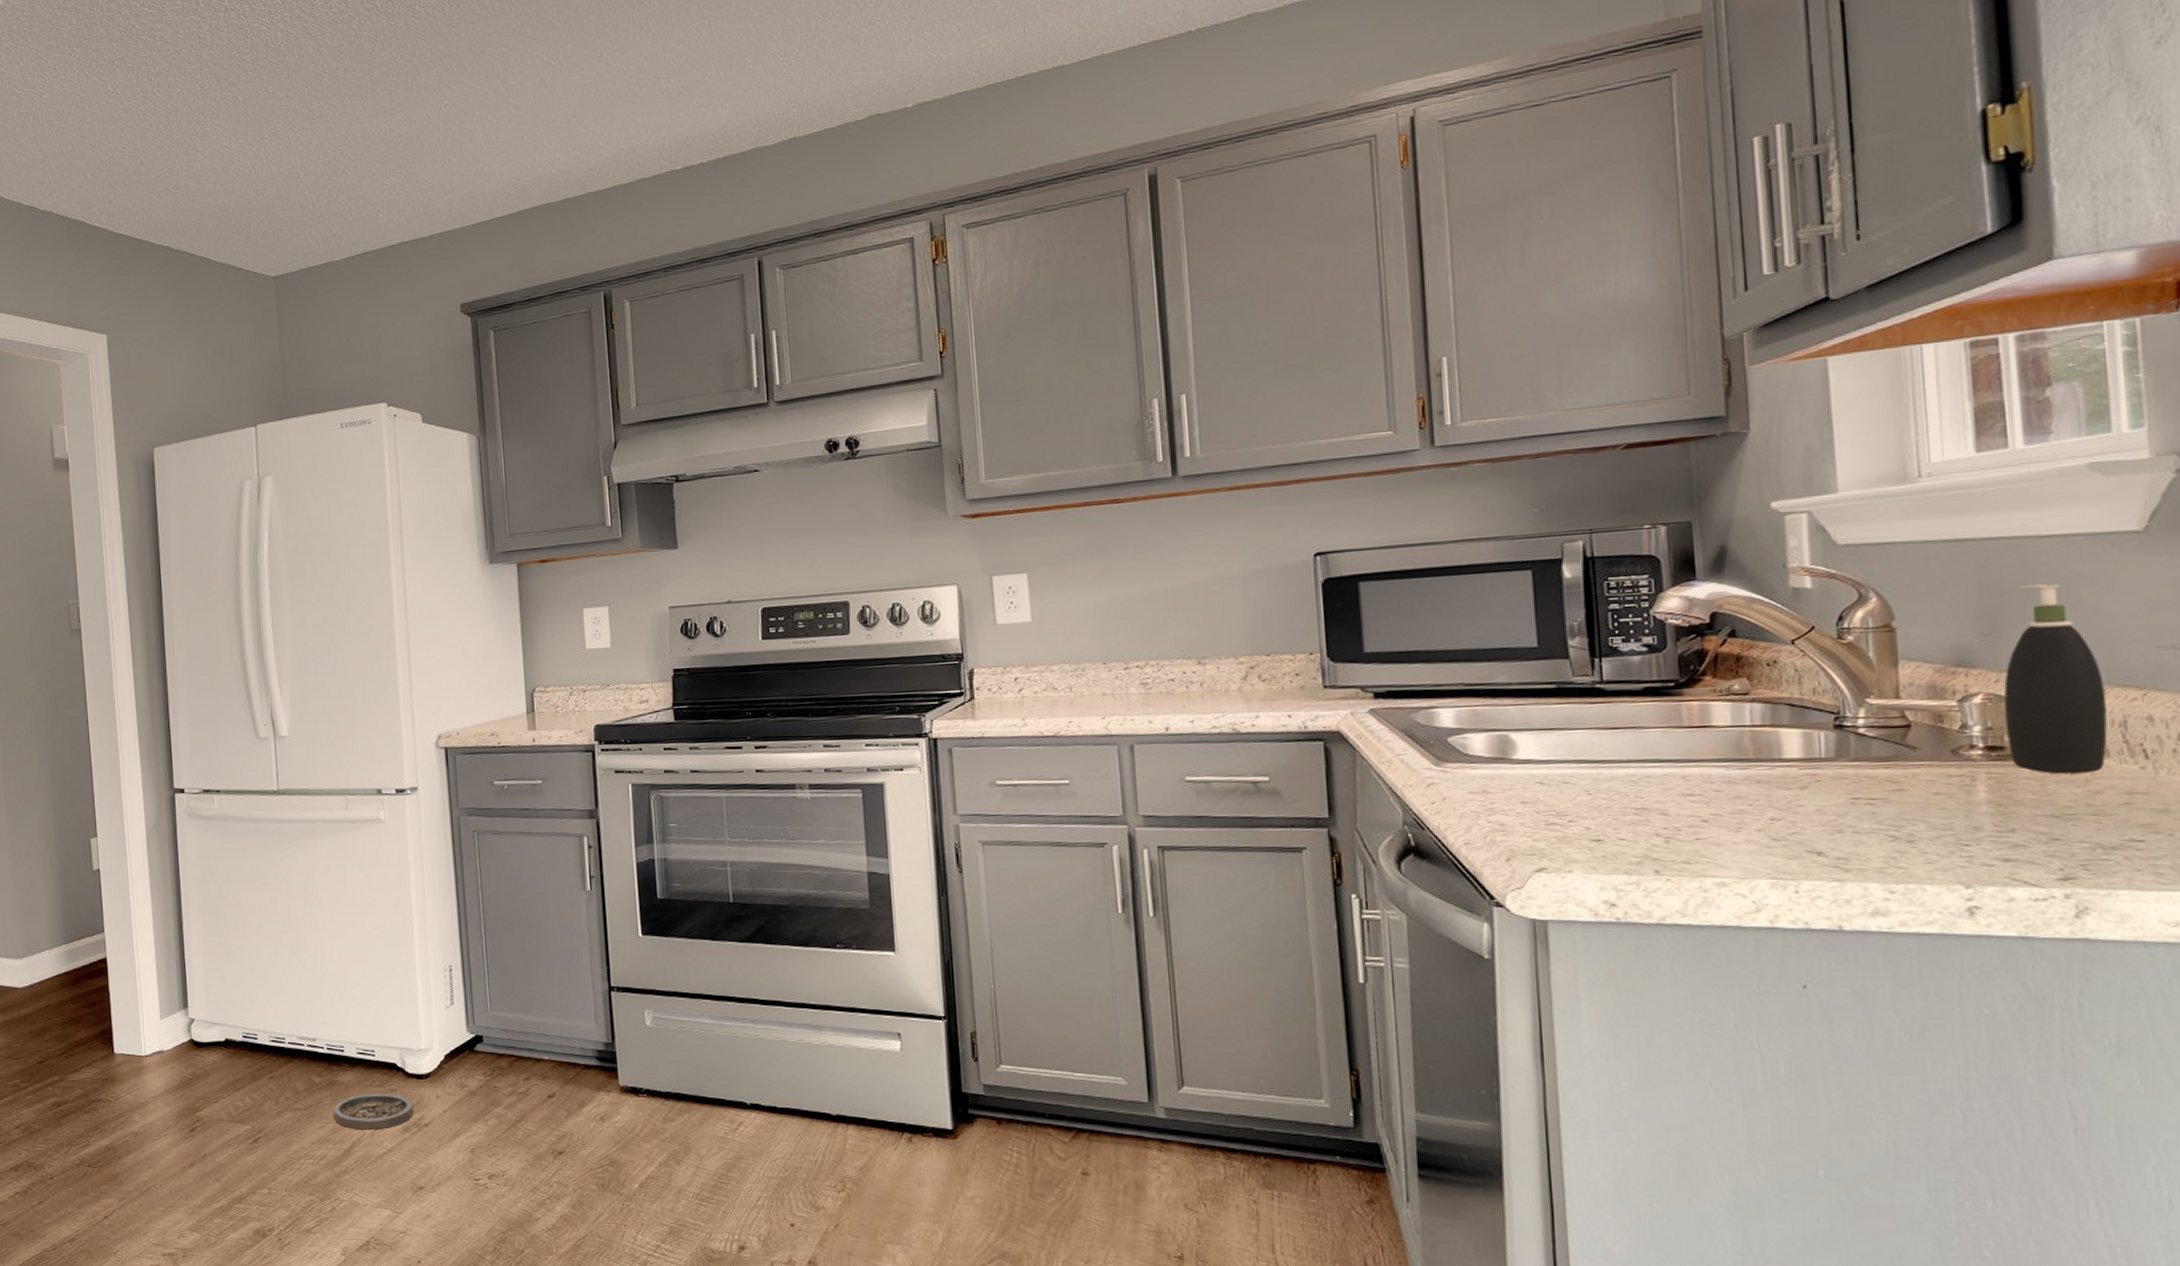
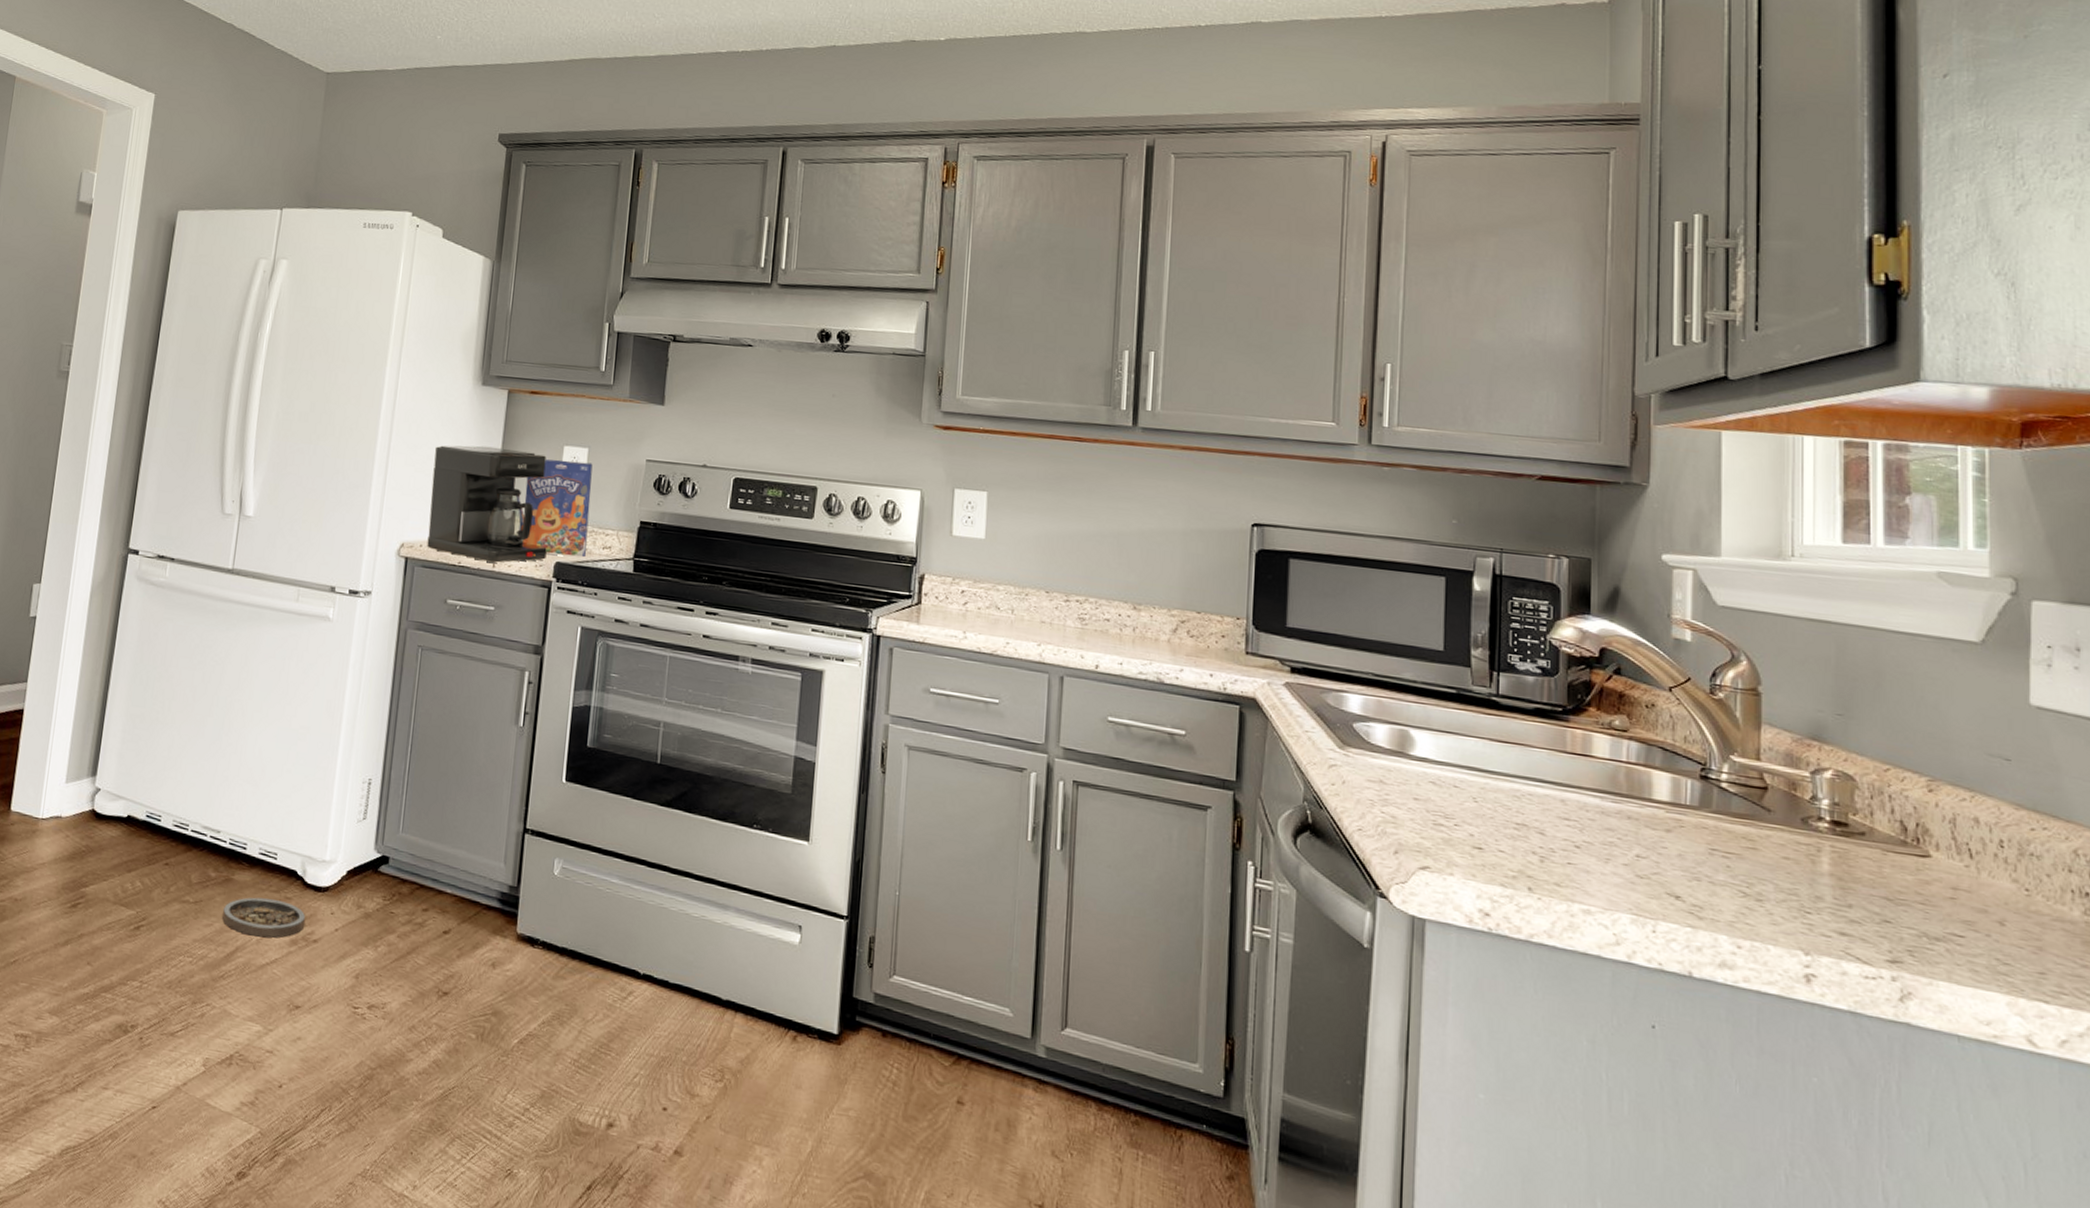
coffee maker: none [454,621,585,738] -> present [426,445,547,563]
cereal box: none [551,620,625,718] -> present [523,459,593,558]
soap dispenser: present [2003,583,2108,775] -> none [1850,674,1939,864]

